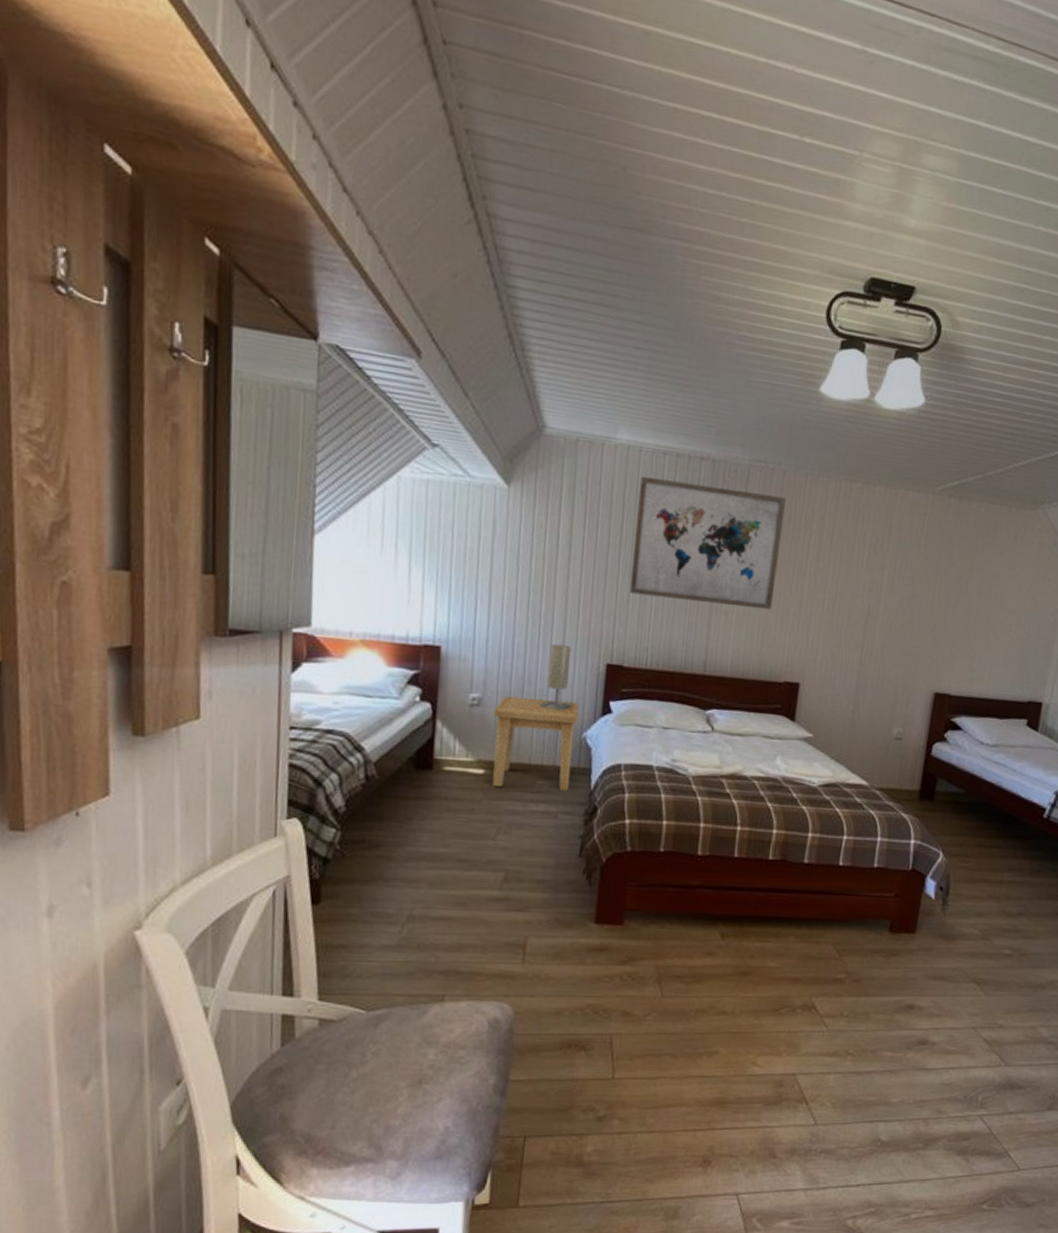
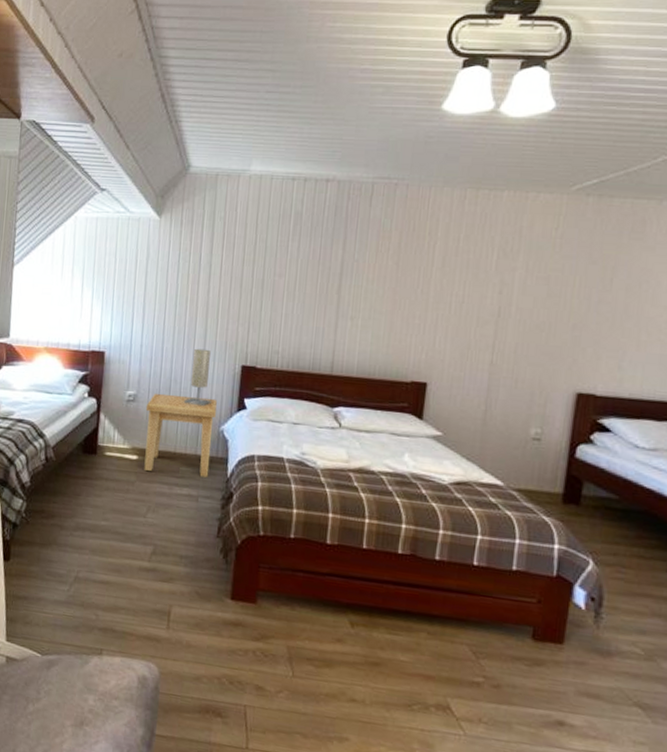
wall art: present [629,475,786,610] -> none [261,200,409,314]

